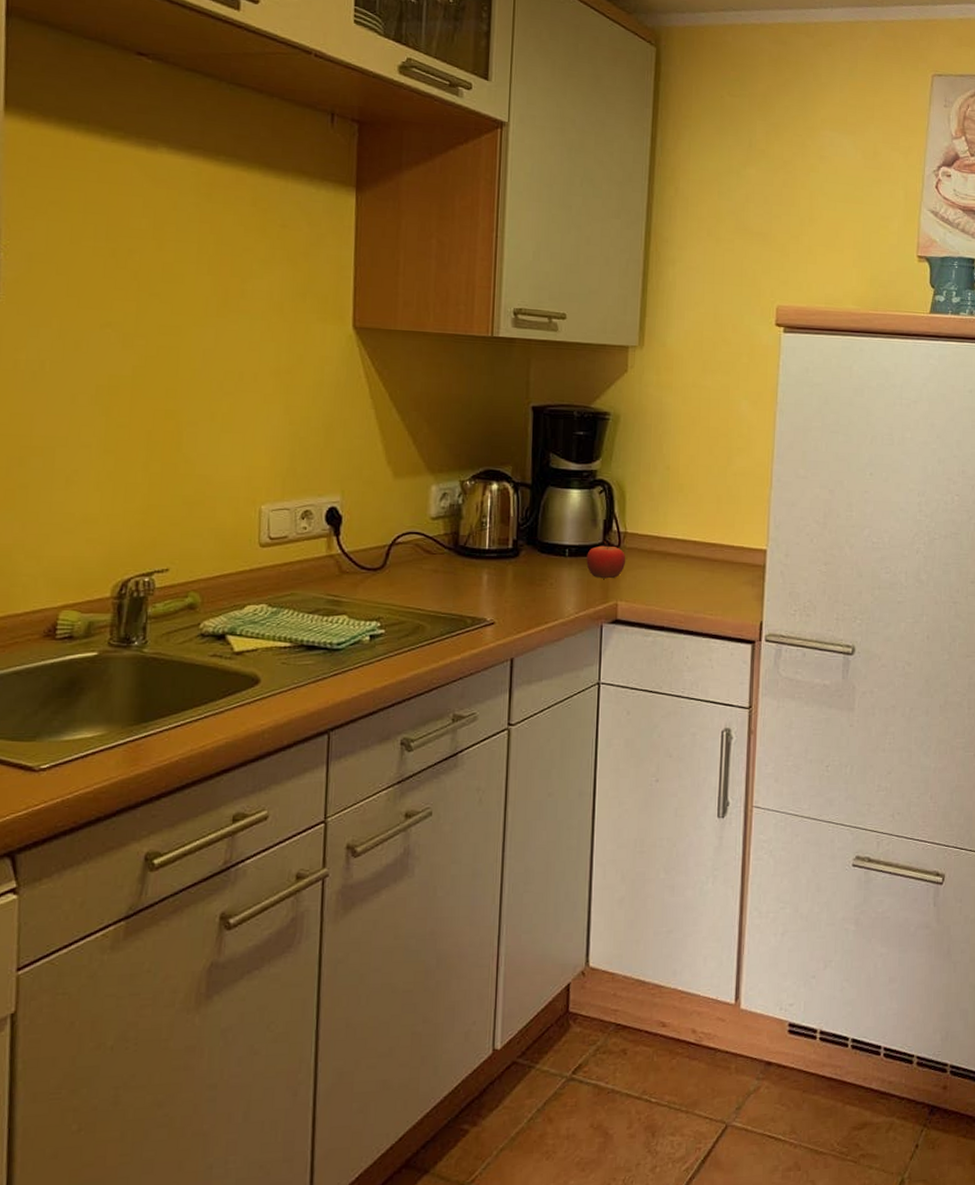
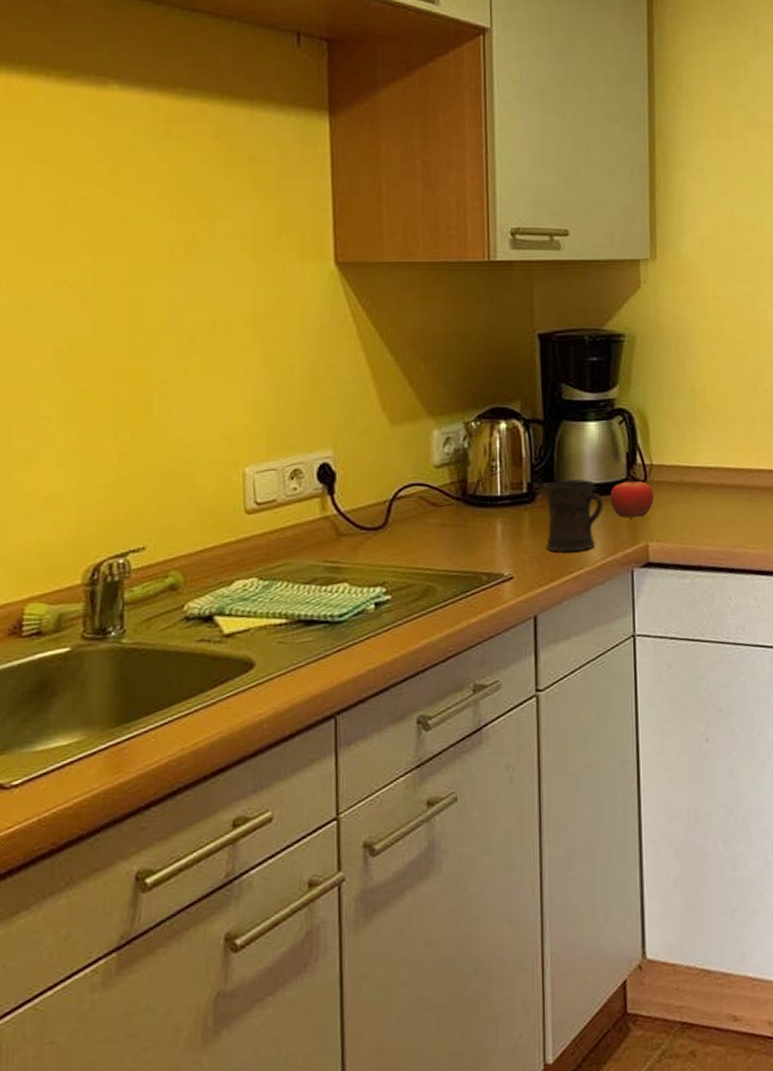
mug: none [525,540,580,605] -> present [541,479,604,553]

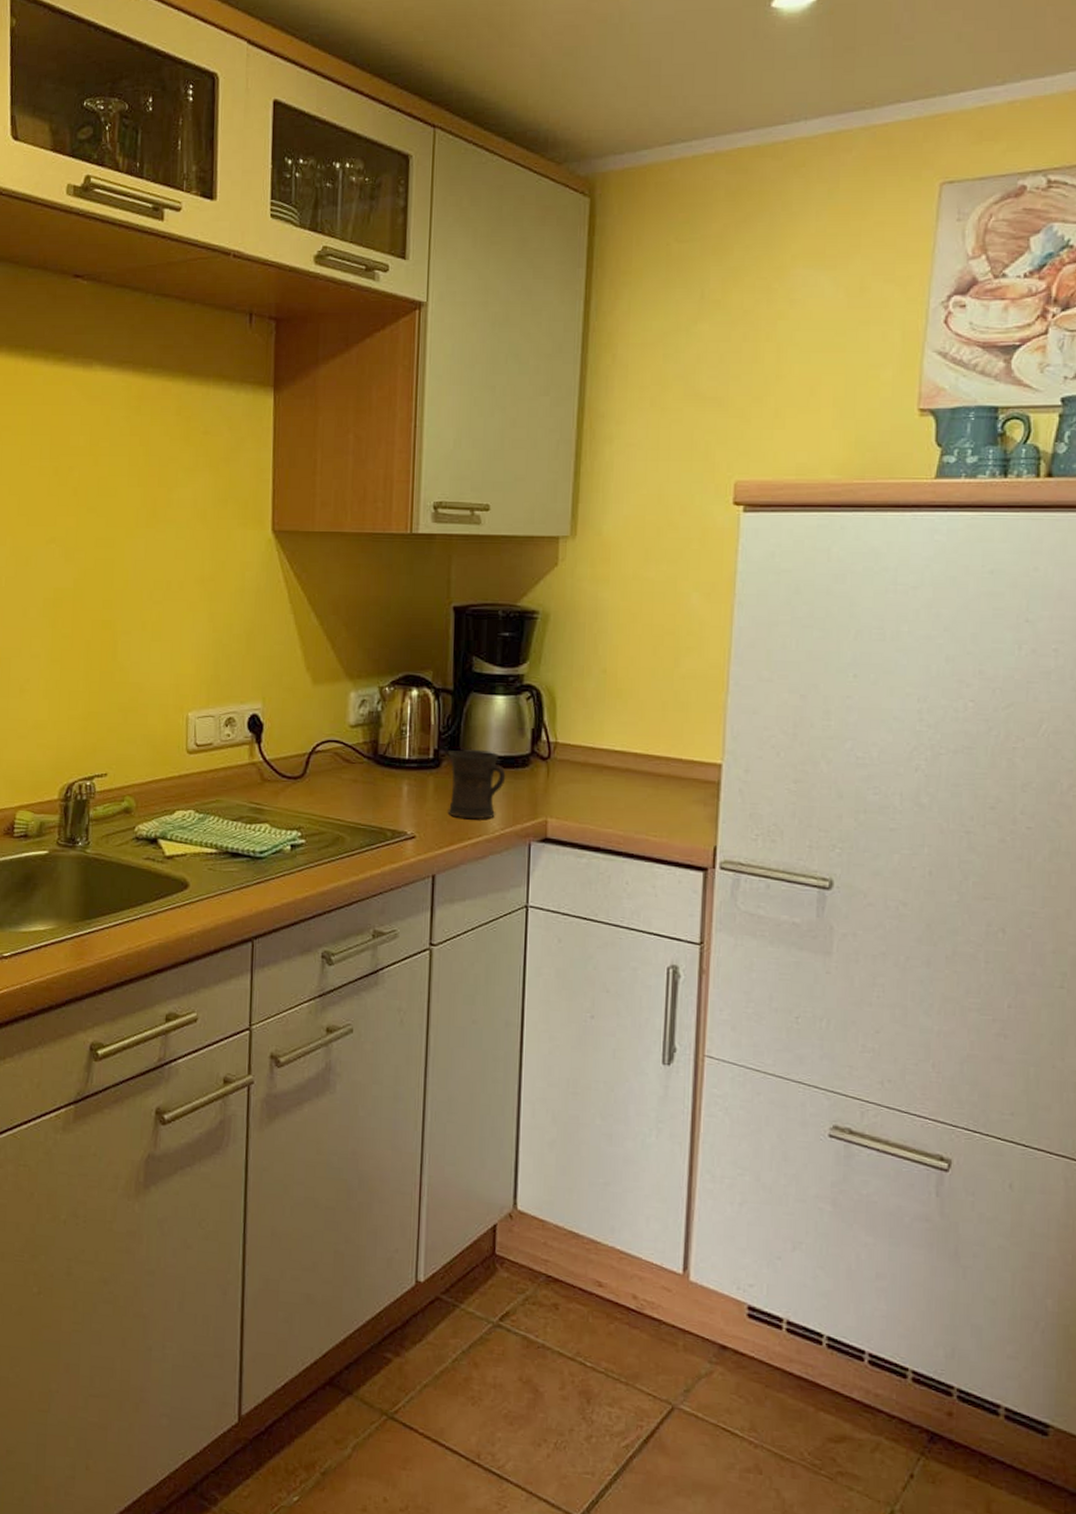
fruit: present [610,475,654,518] -> none [513,751,557,793]

